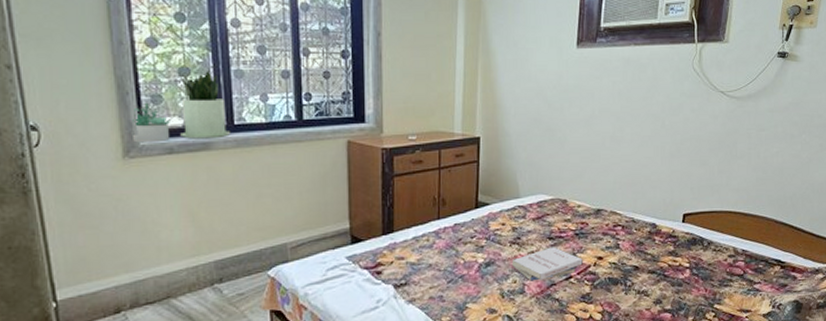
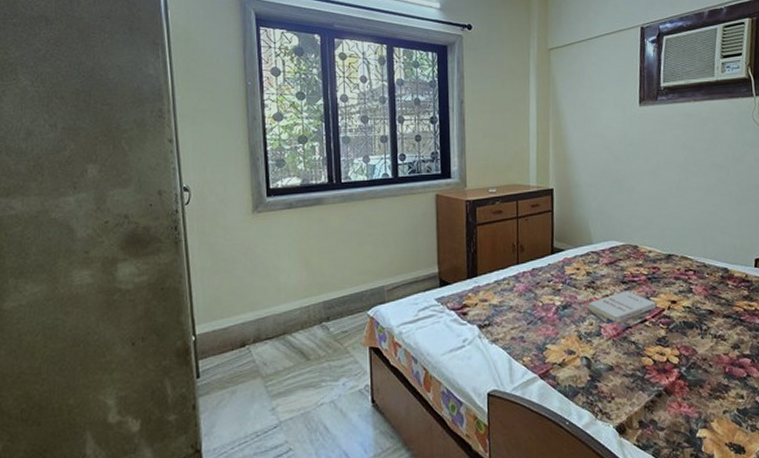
succulent plant: present [133,102,171,143] -> none [261,166,290,200]
planter: present [179,71,231,139] -> none [298,138,339,196]

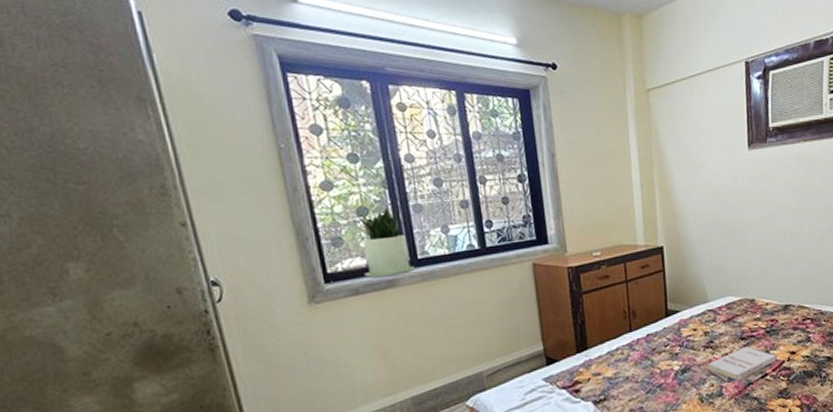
planter: none [298,138,339,196] -> present [357,208,416,279]

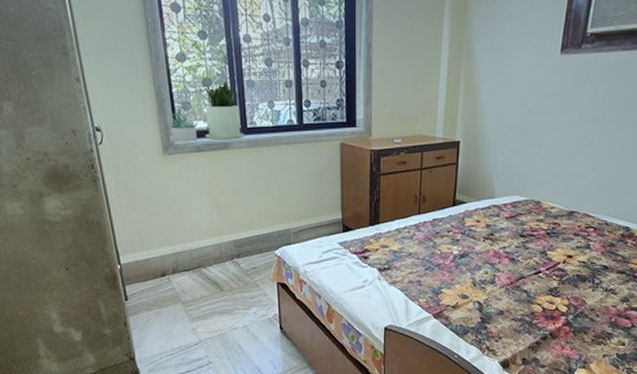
succulent plant: none [315,245,355,288] -> present [169,108,198,142]
books: present [707,346,777,383] -> none [484,244,552,273]

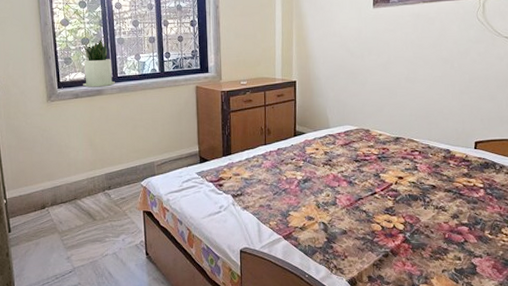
succulent plant: present [169,108,198,142] -> none [53,63,77,91]

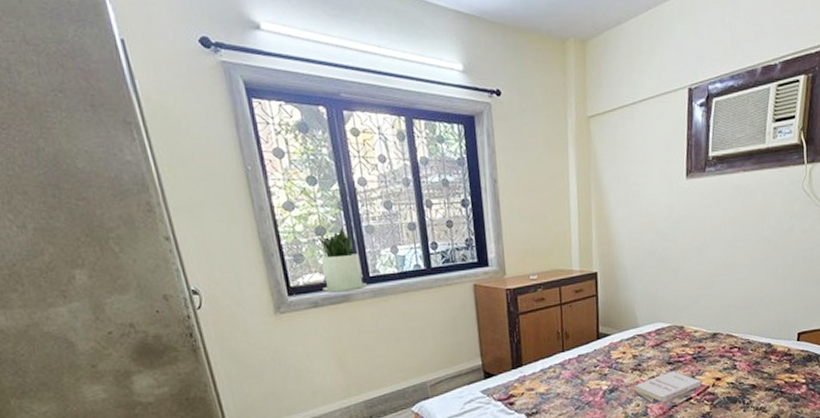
books: none [325,168,385,195] -> present [634,371,702,404]

